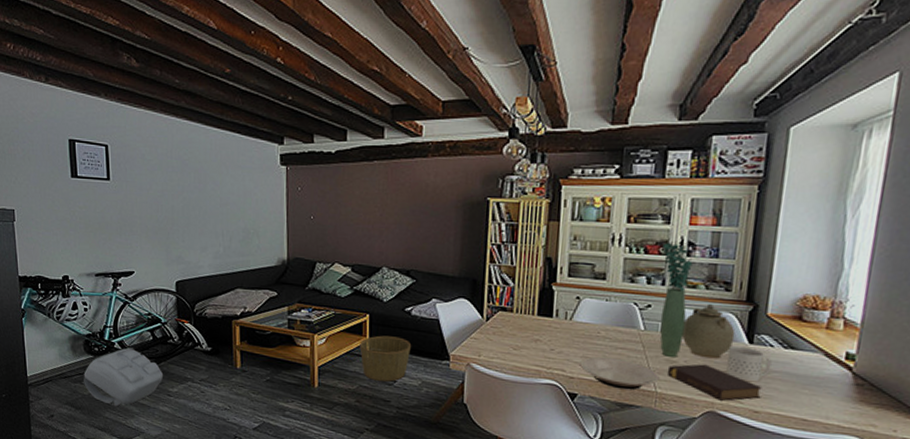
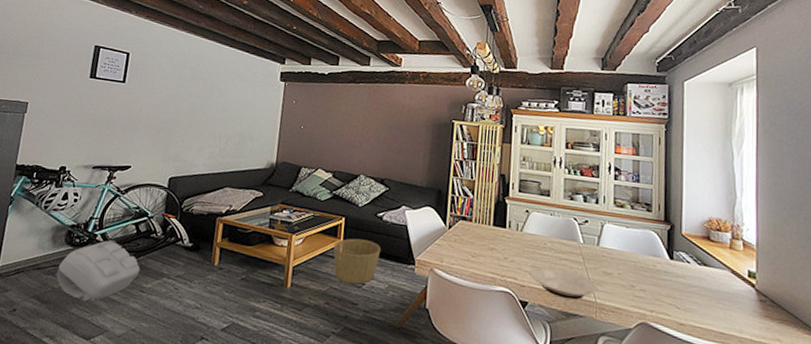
vase: present [659,238,693,359] -> none [594,163,620,271]
book: present [667,364,763,401] -> none [604,276,685,313]
teapot: present [681,304,736,359] -> none [614,222,658,273]
mug: present [726,346,772,383] -> none [653,261,690,296]

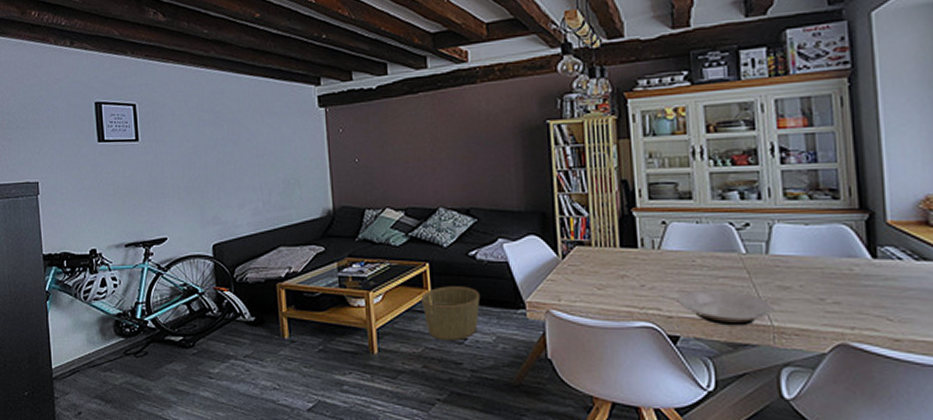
backpack: present [56,240,141,302] -> none [114,325,203,396]

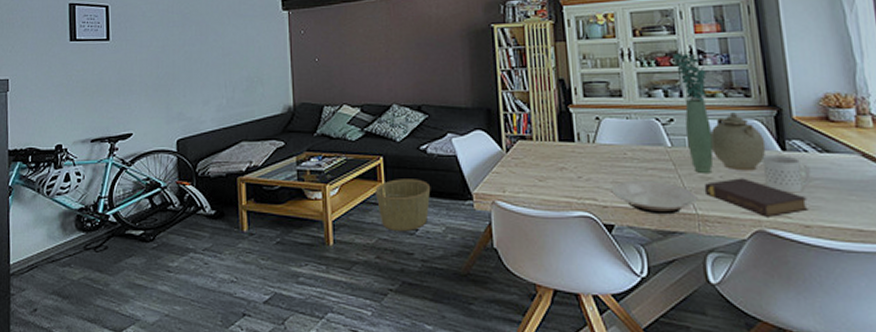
vase: none [751,146,794,284] -> present [672,49,714,175]
book: none [781,287,899,330] -> present [704,178,809,217]
teapot: none [790,216,854,280] -> present [710,113,766,171]
mug: none [848,264,904,304] -> present [762,156,811,193]

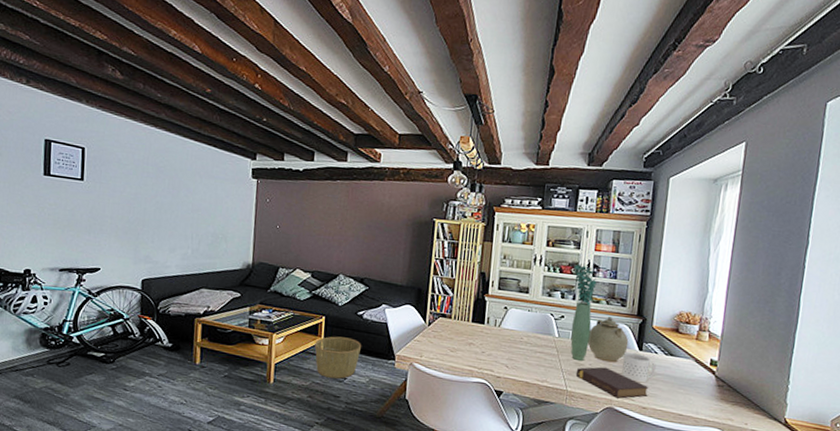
plate: present [611,180,698,215] -> none [505,359,570,388]

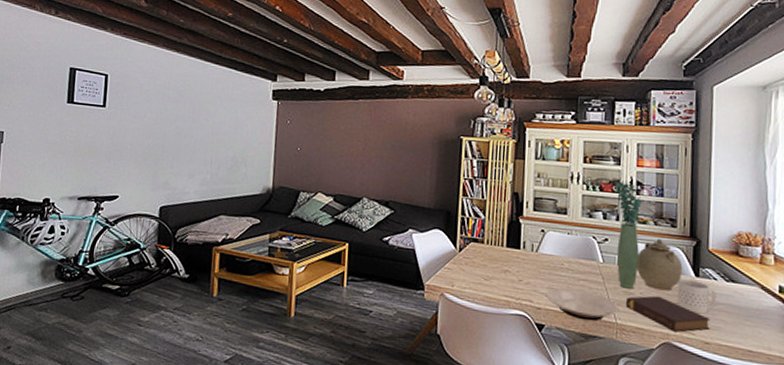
basket: present [314,336,362,379] -> none [337,264,388,312]
plate: none [505,359,570,388] -> present [546,287,619,321]

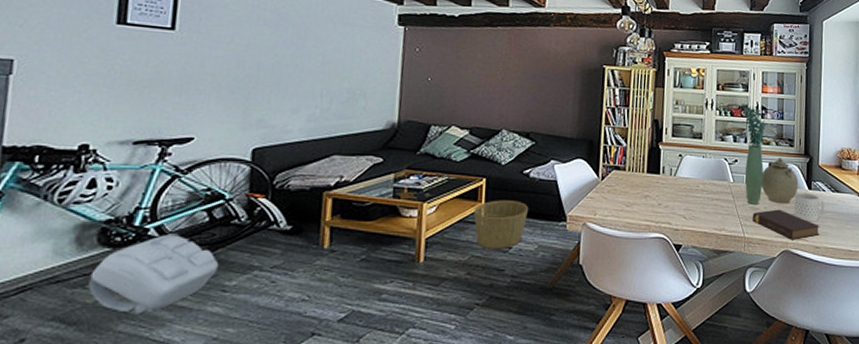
backpack: none [49,273,137,337] -> present [88,233,220,315]
basket: none [337,264,388,312] -> present [473,200,529,250]
plate: present [546,287,619,321] -> none [683,208,746,237]

